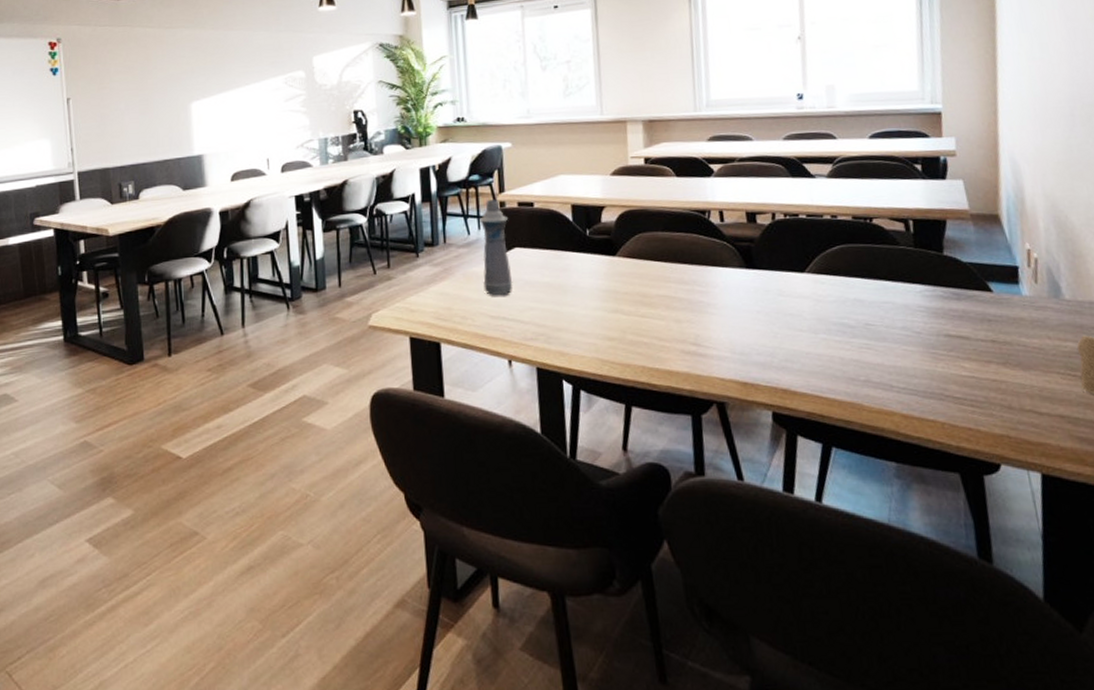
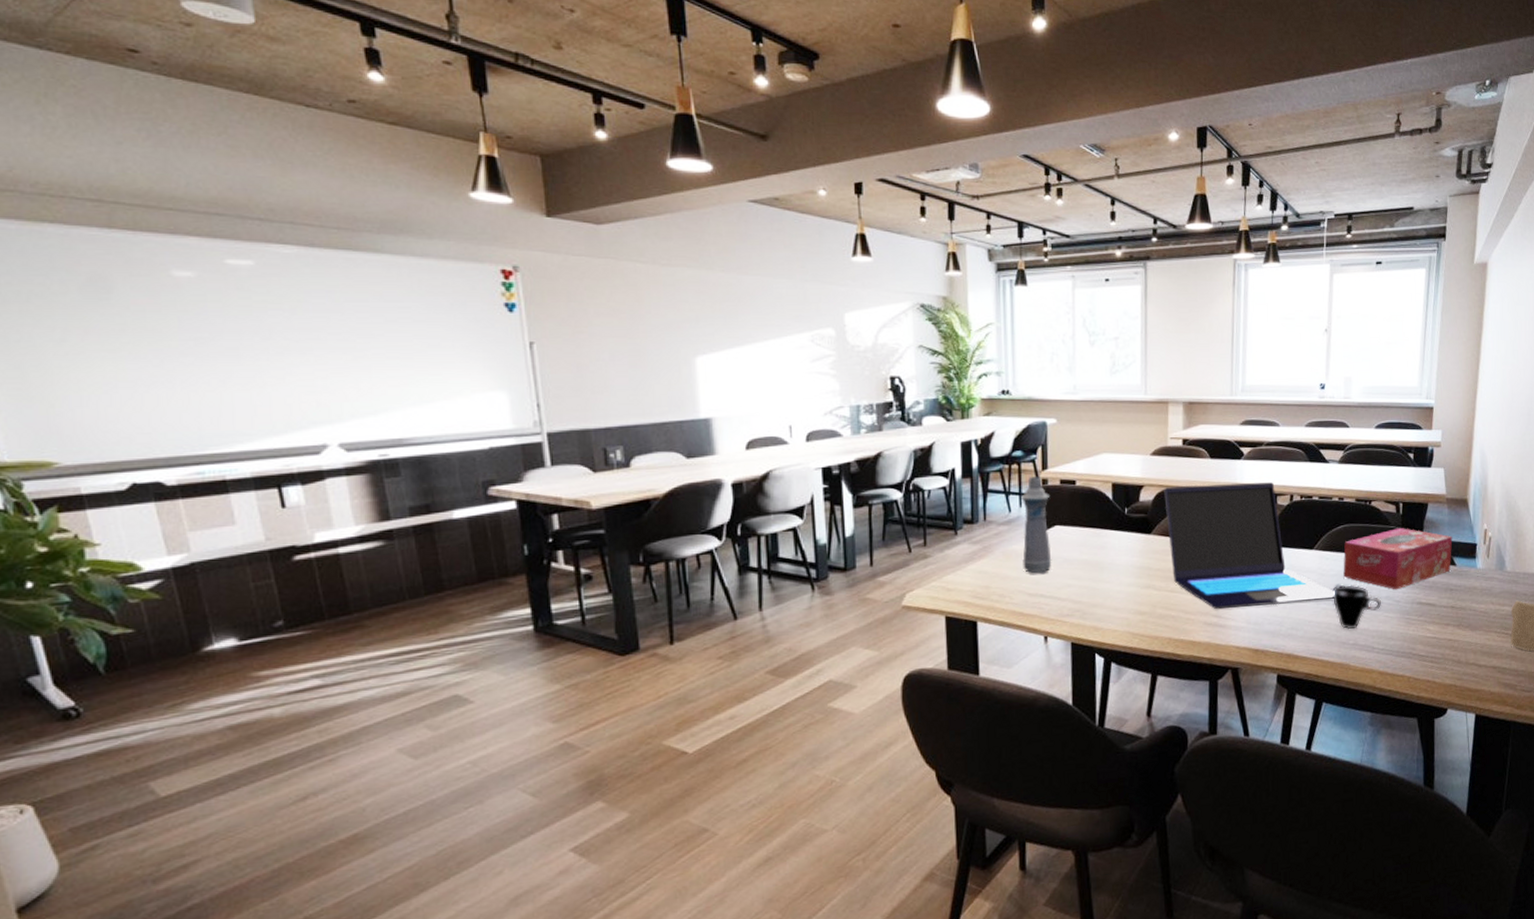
laptop: none [627,200,836,338] -> present [1164,482,1335,610]
cup: none [833,312,897,364] -> present [1333,585,1381,630]
tissue box: none [842,248,986,320] -> present [1343,528,1453,590]

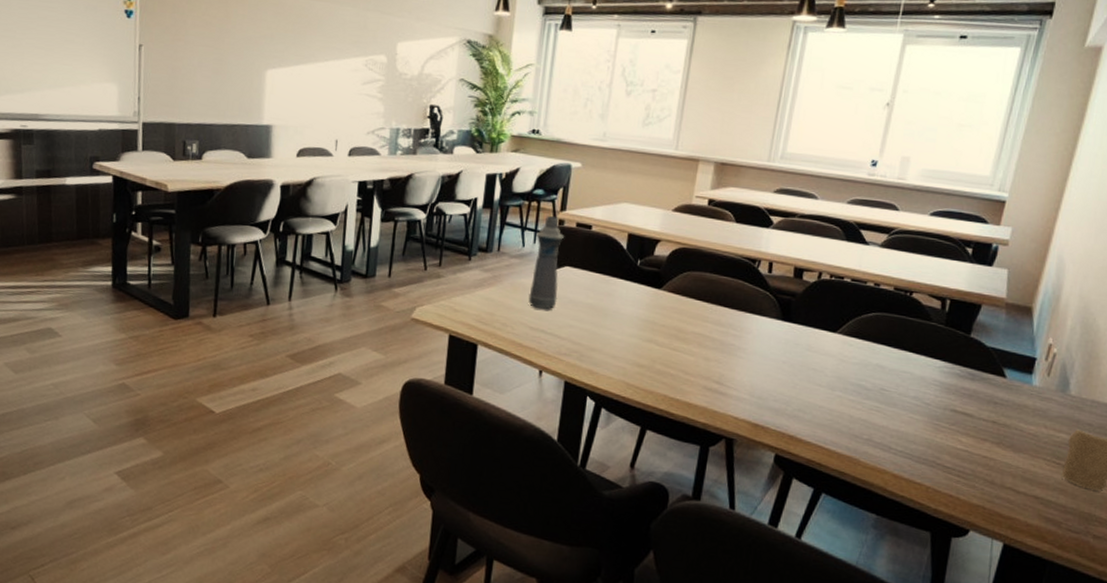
laptop: present [1164,482,1335,610] -> none [678,245,854,388]
cup: present [1333,585,1381,630] -> none [850,375,907,424]
tissue box: present [1343,528,1453,590] -> none [867,326,1007,392]

